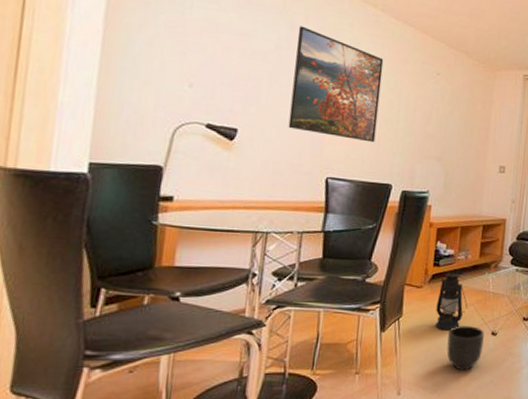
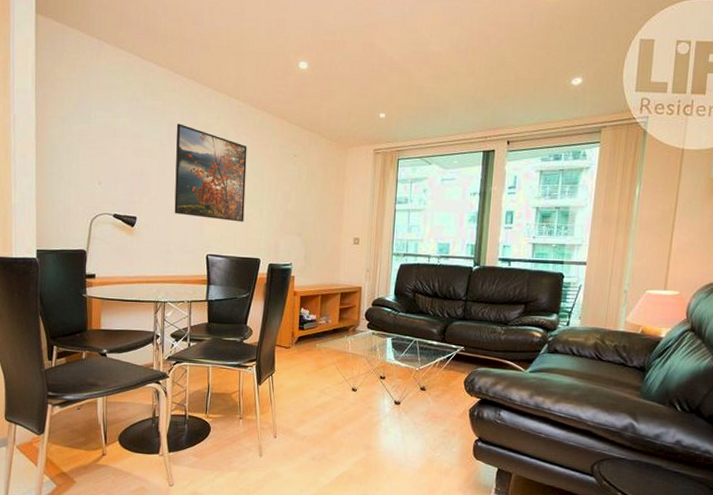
lantern: present [436,273,468,331] -> none [303,335,330,386]
planter: present [446,326,484,371] -> none [313,382,345,421]

